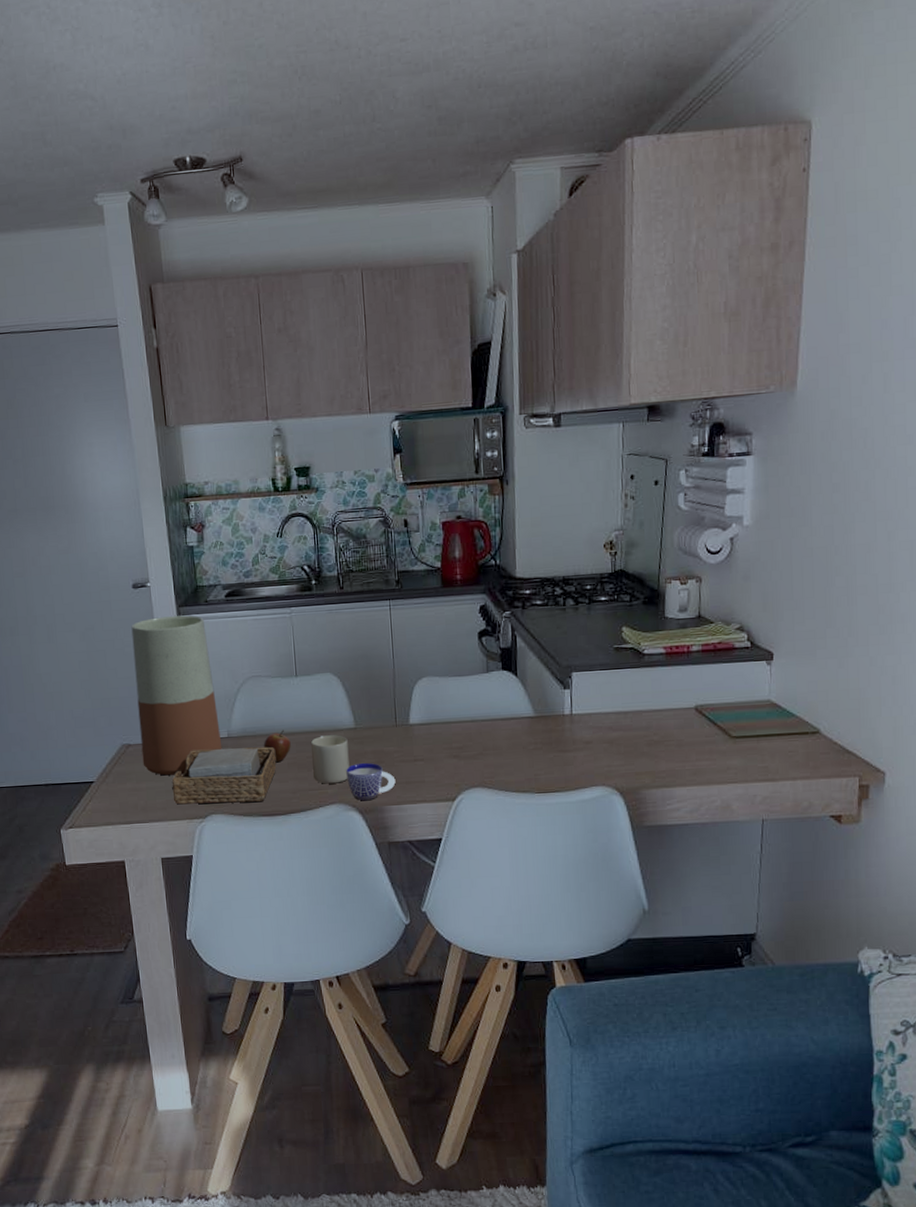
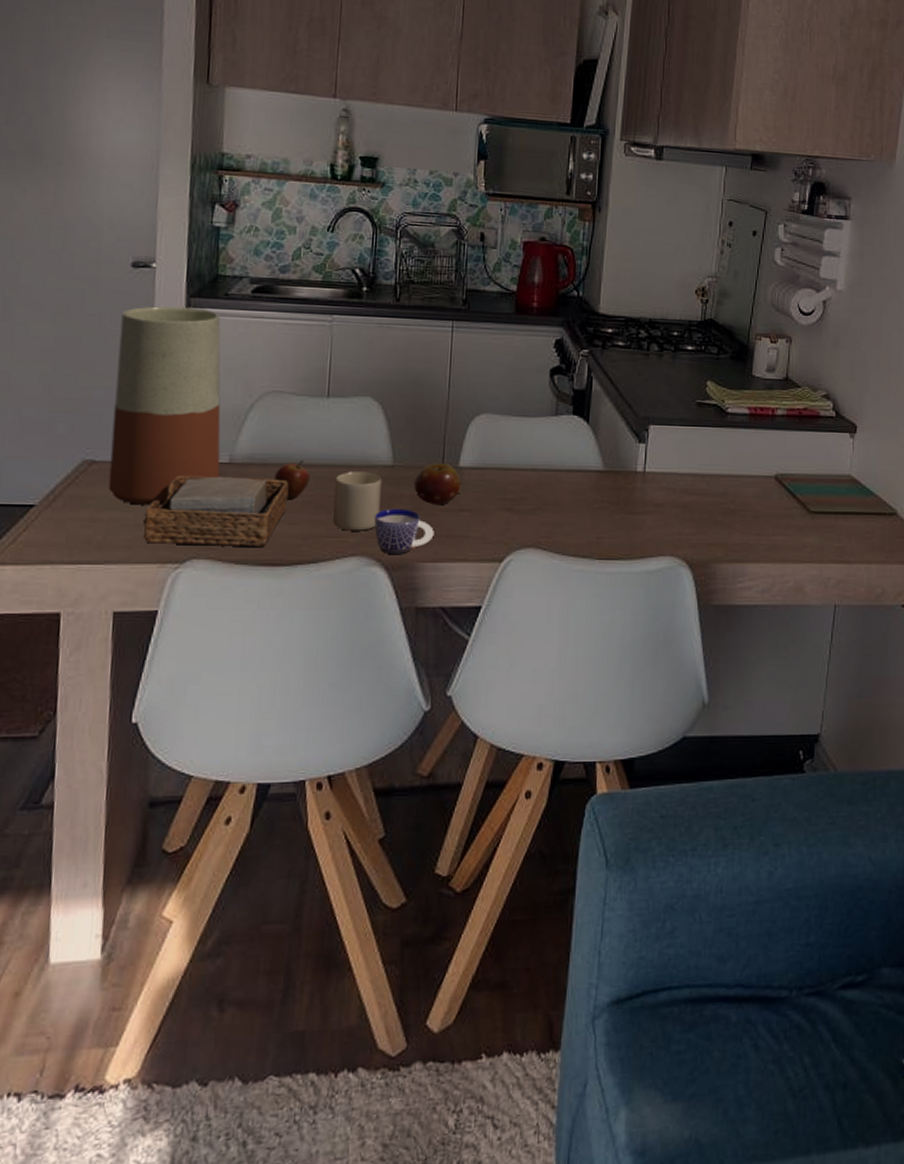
fruit: none [374,722,413,757] -> present [414,463,461,504]

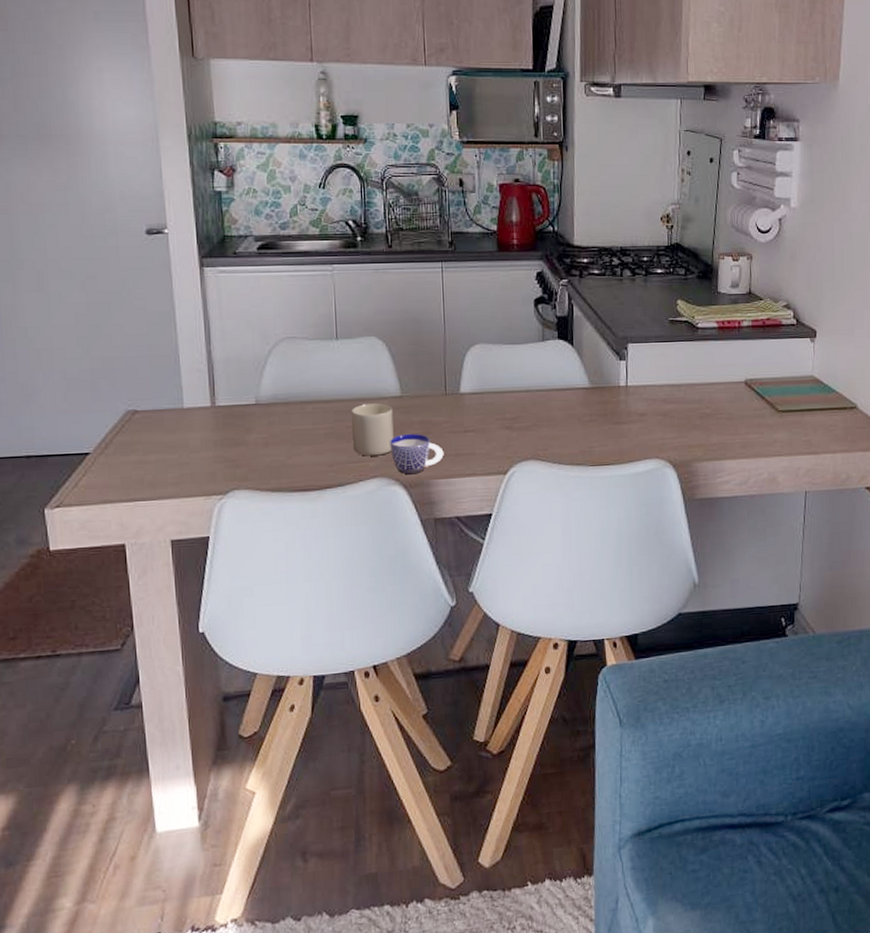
vase: present [108,306,221,505] -> none [143,267,249,447]
napkin holder: present [142,475,289,548] -> none [187,415,312,479]
fruit: present [274,460,310,499] -> none [296,397,329,432]
fruit: present [414,463,461,504] -> none [422,391,464,428]

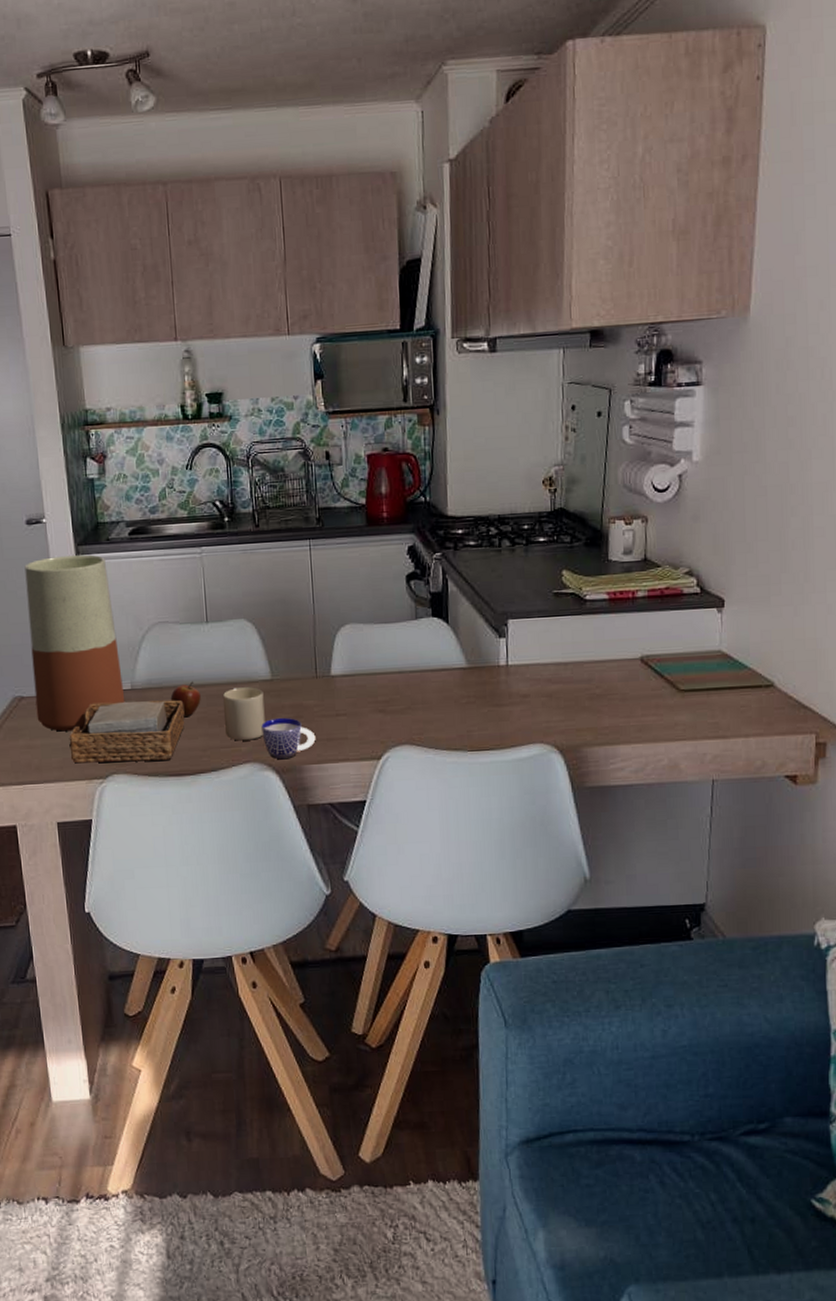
vase: none [143,267,249,447] -> present [24,554,125,732]
napkin holder: none [187,415,312,479] -> present [70,700,185,764]
fruit: none [296,397,329,432] -> present [170,681,201,716]

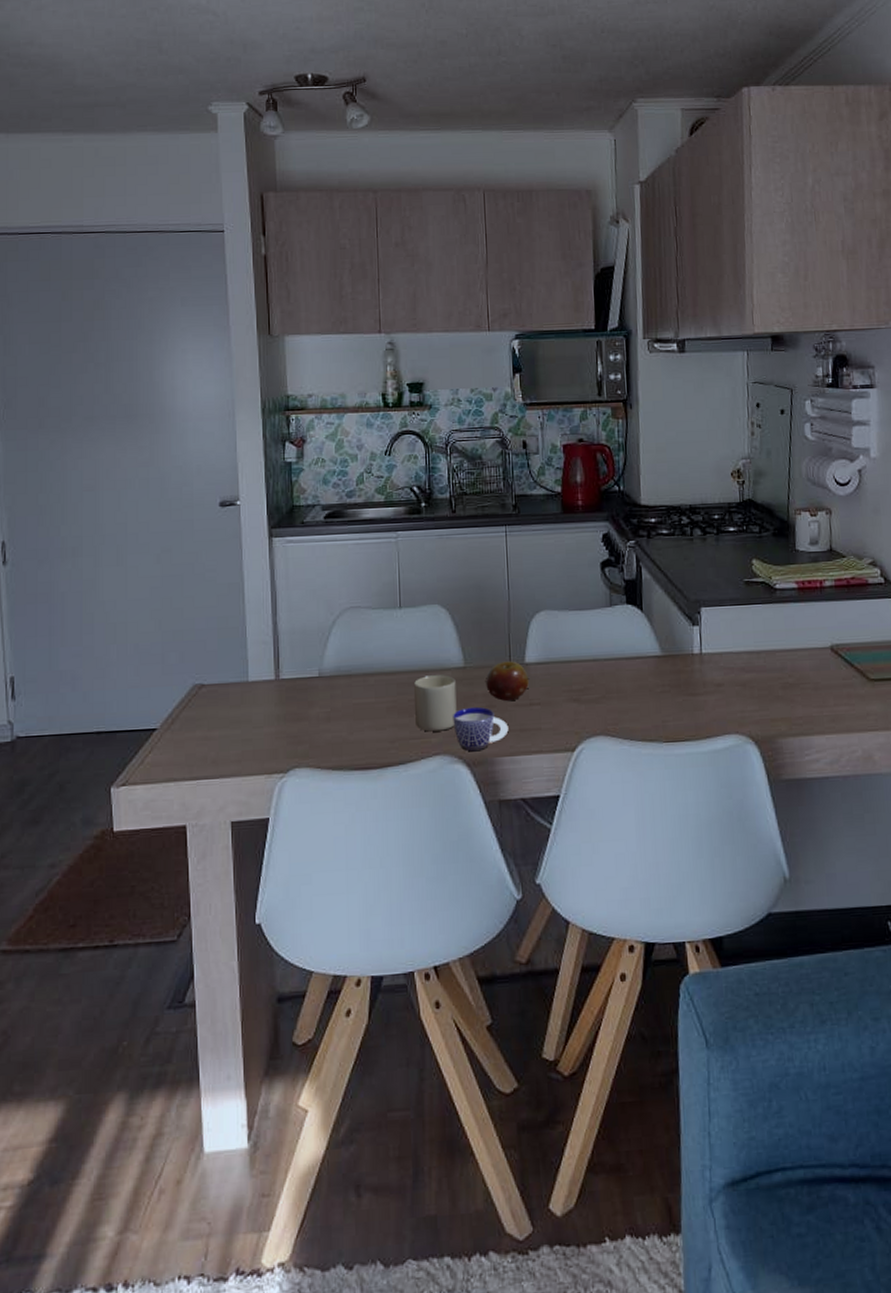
vase: present [24,554,125,732] -> none [215,537,312,722]
napkin holder: present [70,700,185,764] -> none [250,688,374,756]
fruit: present [170,681,201,716] -> none [359,668,391,706]
fruit: none [293,673,335,712] -> present [486,661,529,701]

